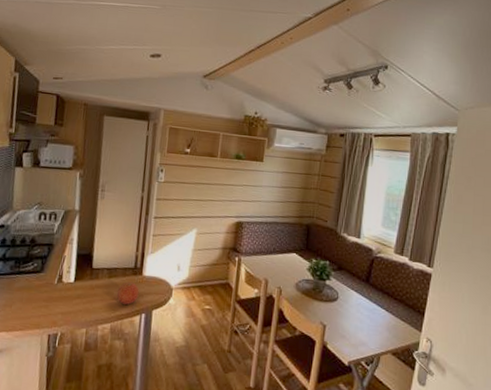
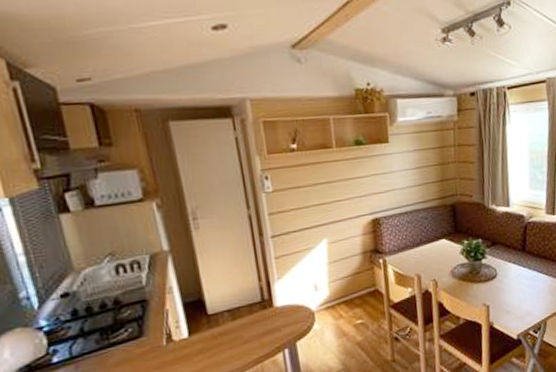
fruit: present [116,281,139,305] -> none [247,317,275,346]

